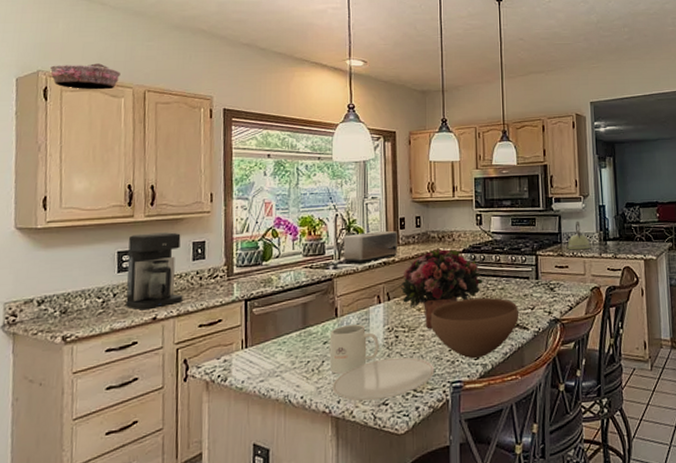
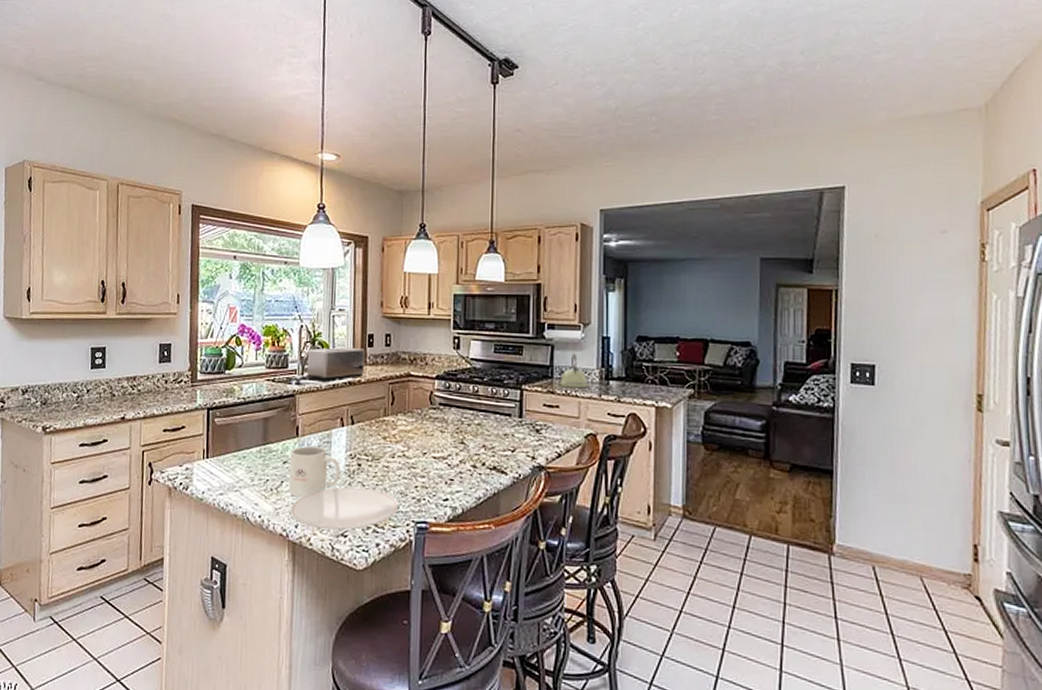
decorative basket: present [49,63,121,90] -> none [33,154,96,182]
coffee maker: present [126,232,183,310] -> none [98,331,149,409]
bouquet: present [399,248,483,330] -> none [364,372,458,461]
bowl: present [430,297,519,359] -> none [396,431,496,500]

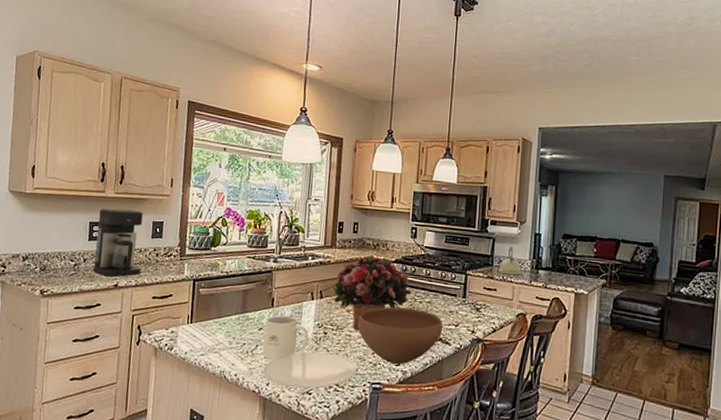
coffee maker: none [98,331,149,409] -> present [93,208,143,277]
toaster: present [307,347,365,381] -> none [284,231,335,261]
bouquet: none [364,372,458,461] -> present [331,256,412,331]
bowl: none [396,431,496,500] -> present [357,306,443,365]

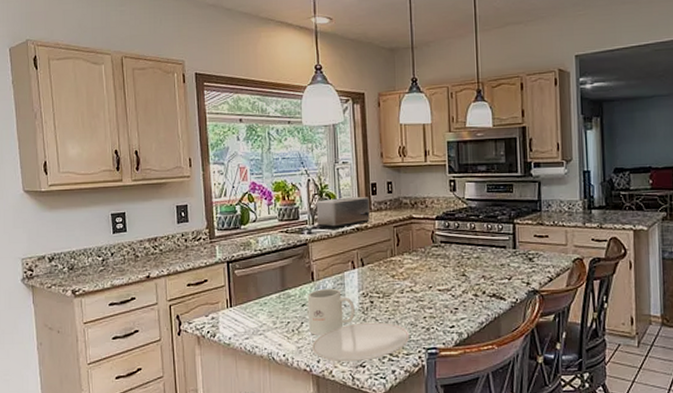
coffee maker: present [93,208,143,277] -> none [120,196,171,269]
toaster: none [284,231,335,261] -> present [317,196,370,229]
bouquet: present [331,256,412,331] -> none [372,215,458,296]
bowl: present [357,306,443,365] -> none [404,266,495,327]
kettle: present [498,245,522,276] -> none [547,187,574,219]

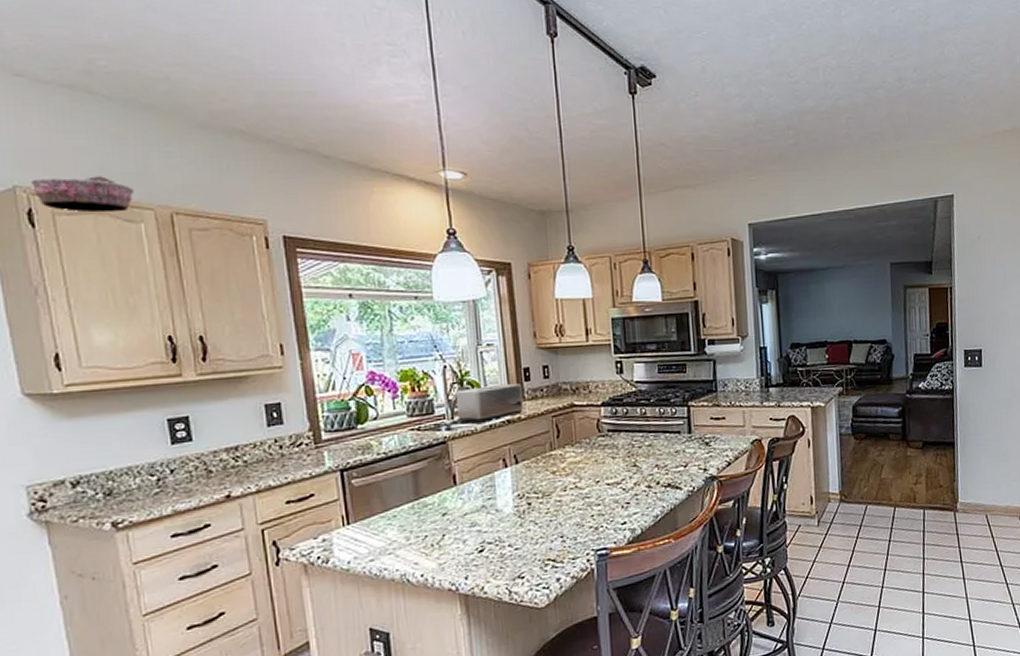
decorative basket: none [36,31,99,58] -> present [29,176,134,213]
mug: present [307,288,355,336] -> none [449,491,509,549]
plate: present [311,322,410,362] -> none [456,525,576,576]

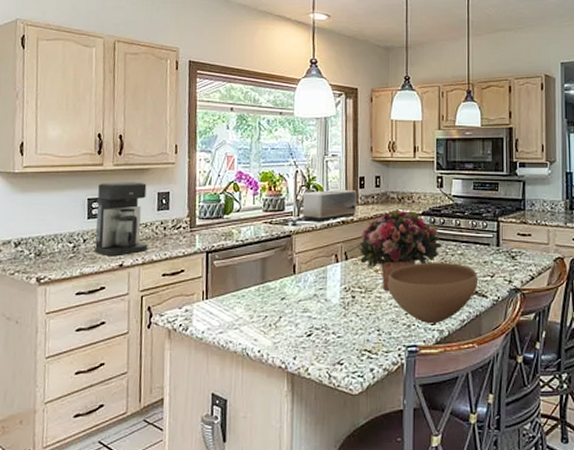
decorative basket: present [29,176,134,213] -> none [27,13,92,39]
coffee maker: none [180,393,261,488] -> present [95,182,148,257]
bouquet: none [527,401,627,494] -> present [357,209,442,292]
bowl: none [567,455,670,524] -> present [387,262,477,324]

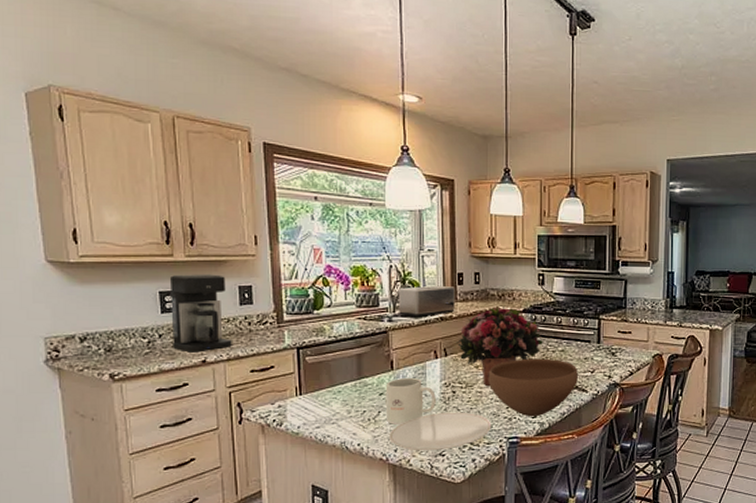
mug: none [286,281,336,332] -> present [385,377,436,426]
plate: none [288,318,390,359] -> present [388,412,492,451]

